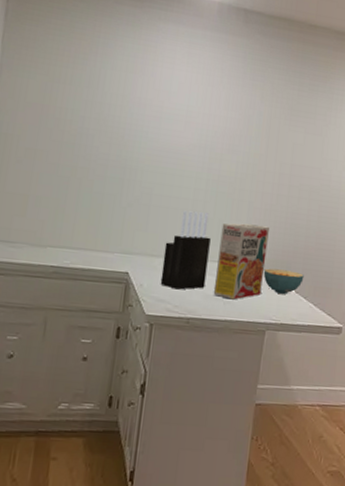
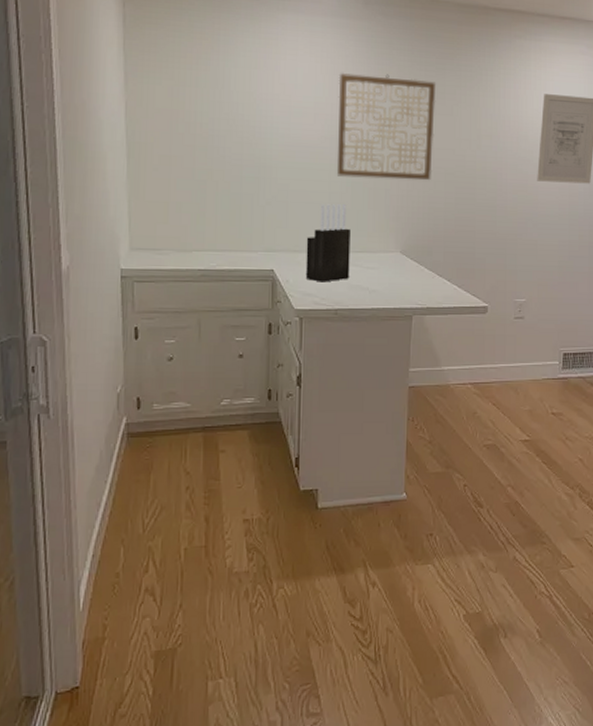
wall art: none [201,84,308,197] -> present [336,72,436,181]
cereal box: present [213,223,269,300] -> none [358,212,407,288]
cereal bowl: present [263,268,304,294] -> none [405,254,446,278]

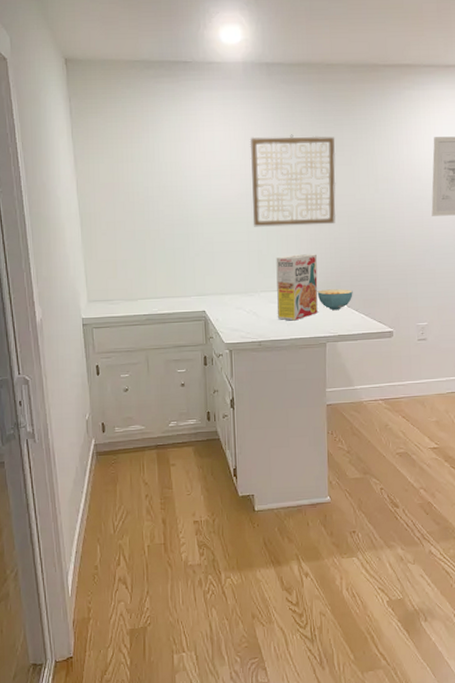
knife block: present [305,203,350,282] -> none [231,250,270,319]
cereal box: none [358,212,407,288] -> present [276,254,318,321]
cereal bowl: none [405,254,446,278] -> present [317,289,353,310]

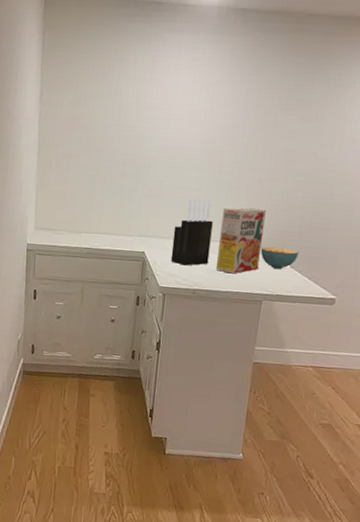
knife block: none [231,250,270,319] -> present [170,198,213,266]
wall art: present [249,134,336,227] -> none [204,83,304,181]

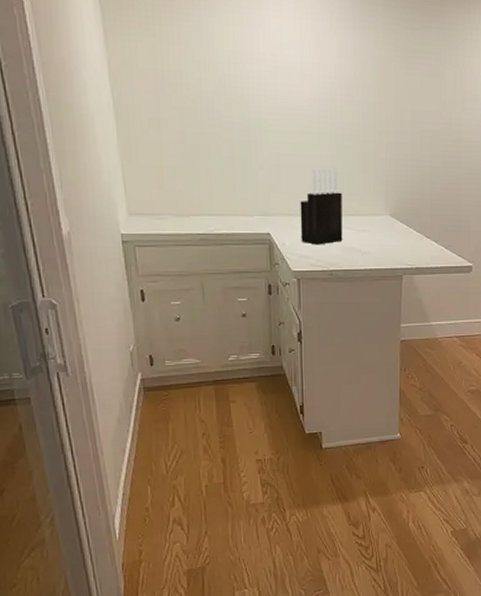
cereal box: present [215,207,266,274] -> none [351,175,396,250]
cereal bowl: present [260,246,299,269] -> none [395,217,433,240]

